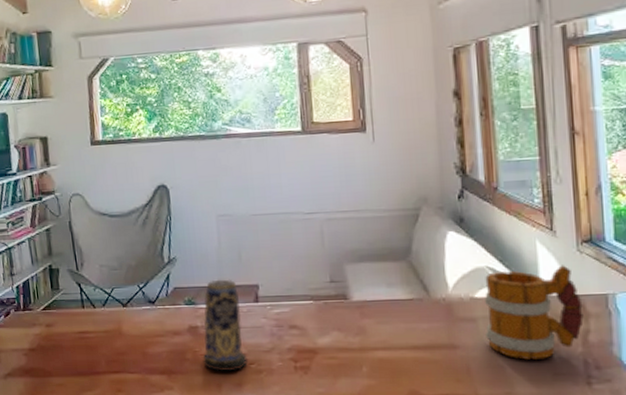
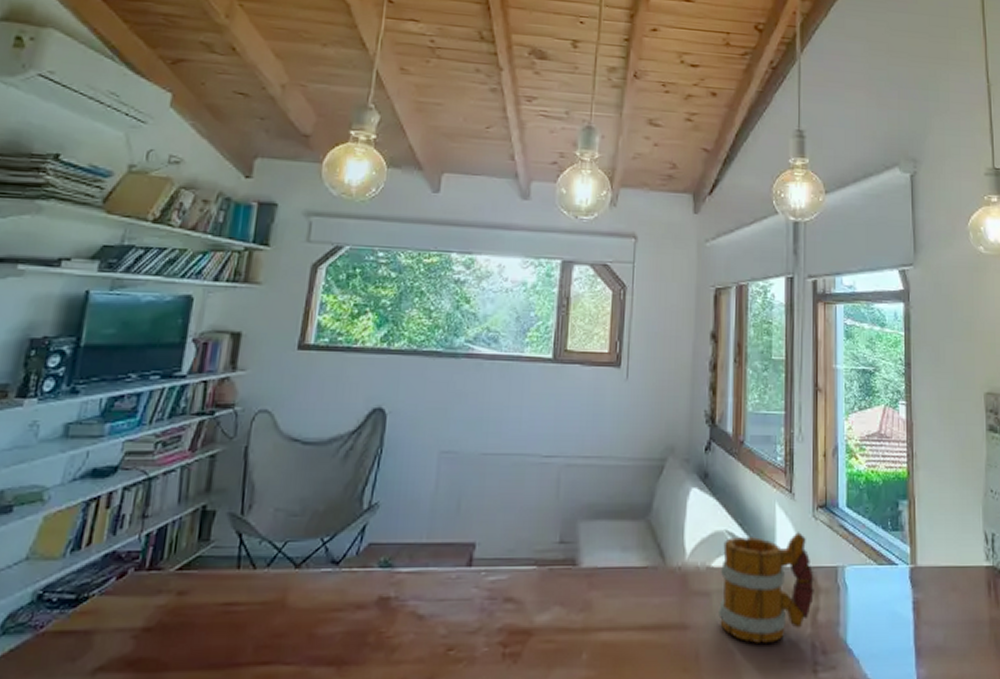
candle: present [203,279,248,371] -> none [388,534,449,660]

